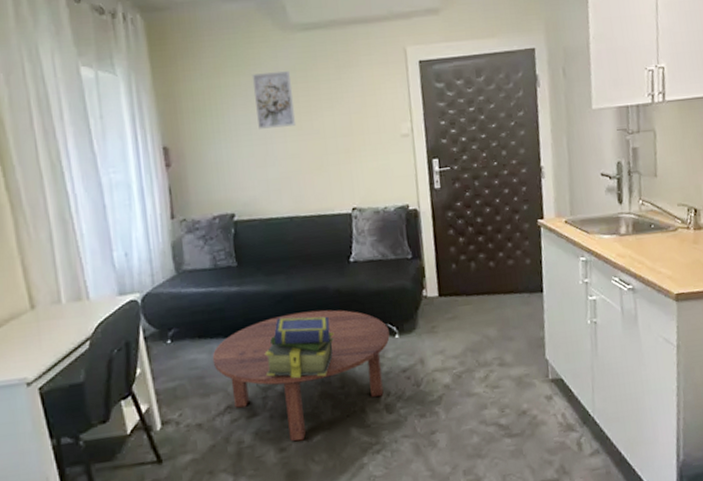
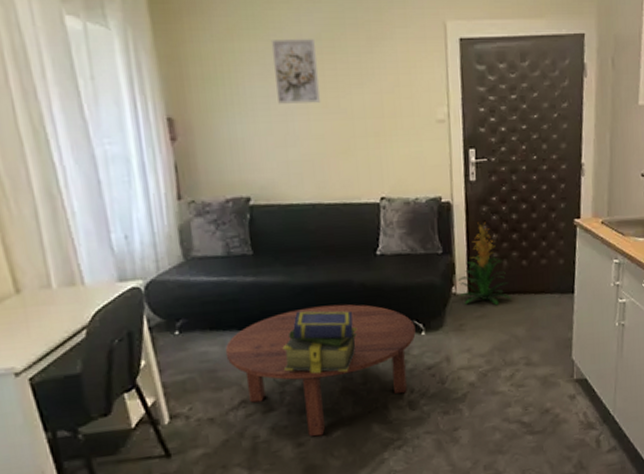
indoor plant: none [427,227,481,307] -> present [457,222,511,306]

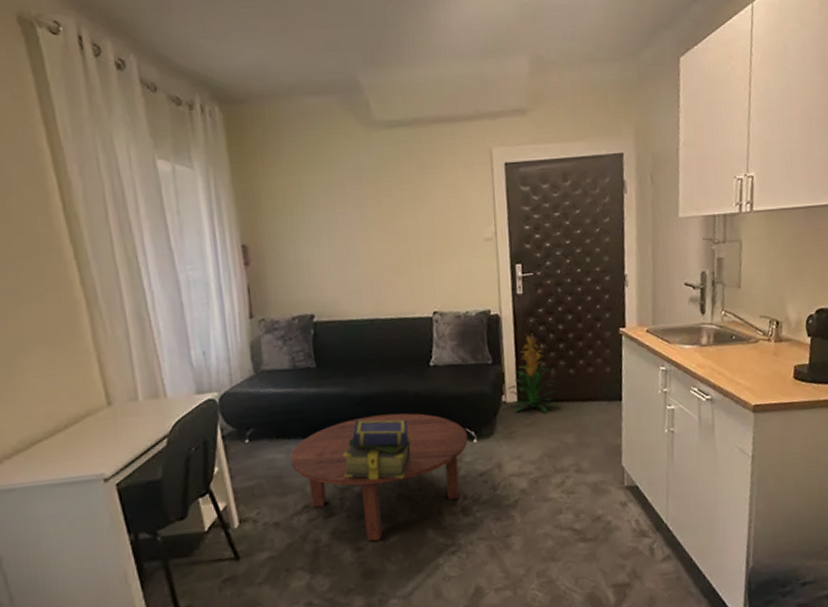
wall art: present [270,39,320,104] -> none [333,170,377,229]

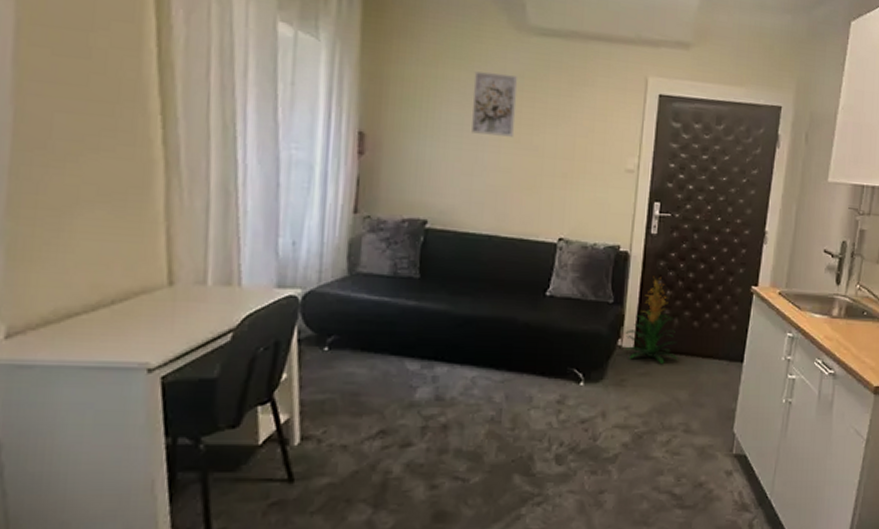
coffee table: present [290,413,468,542] -> none [372,340,574,480]
wall art: none [333,170,377,229] -> present [472,71,518,137]
stack of books: present [343,419,413,480] -> none [431,343,515,414]

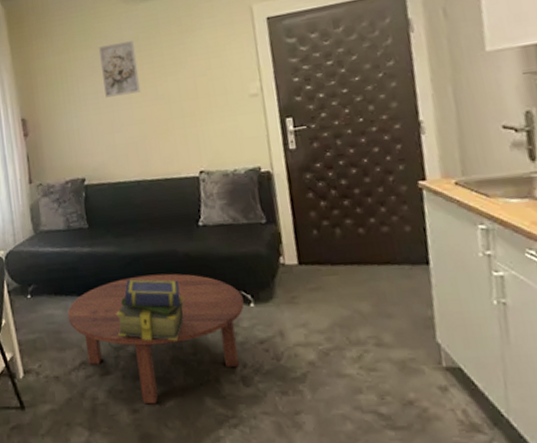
coffee table: none [372,340,574,480] -> present [67,273,244,405]
stack of books: none [431,343,515,414] -> present [116,279,185,341]
indoor plant: present [625,276,678,365] -> none [285,190,350,278]

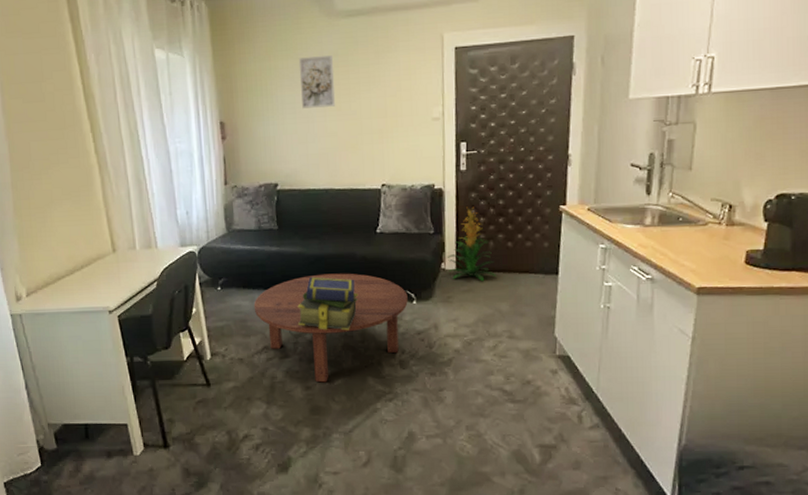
indoor plant: none [285,190,350,278] -> present [447,207,496,282]

